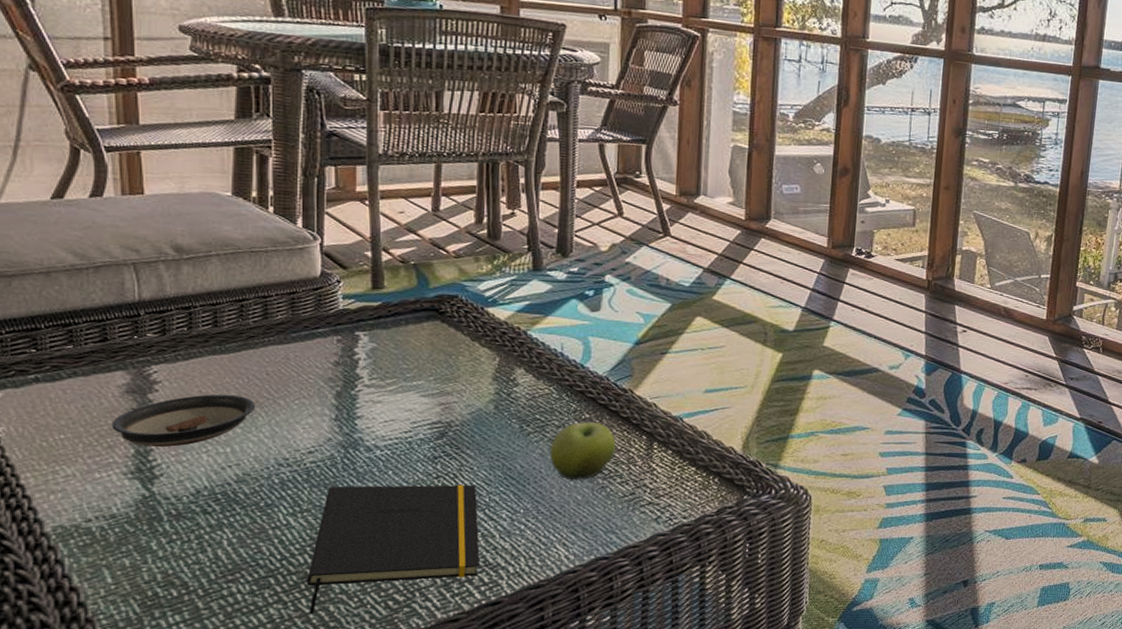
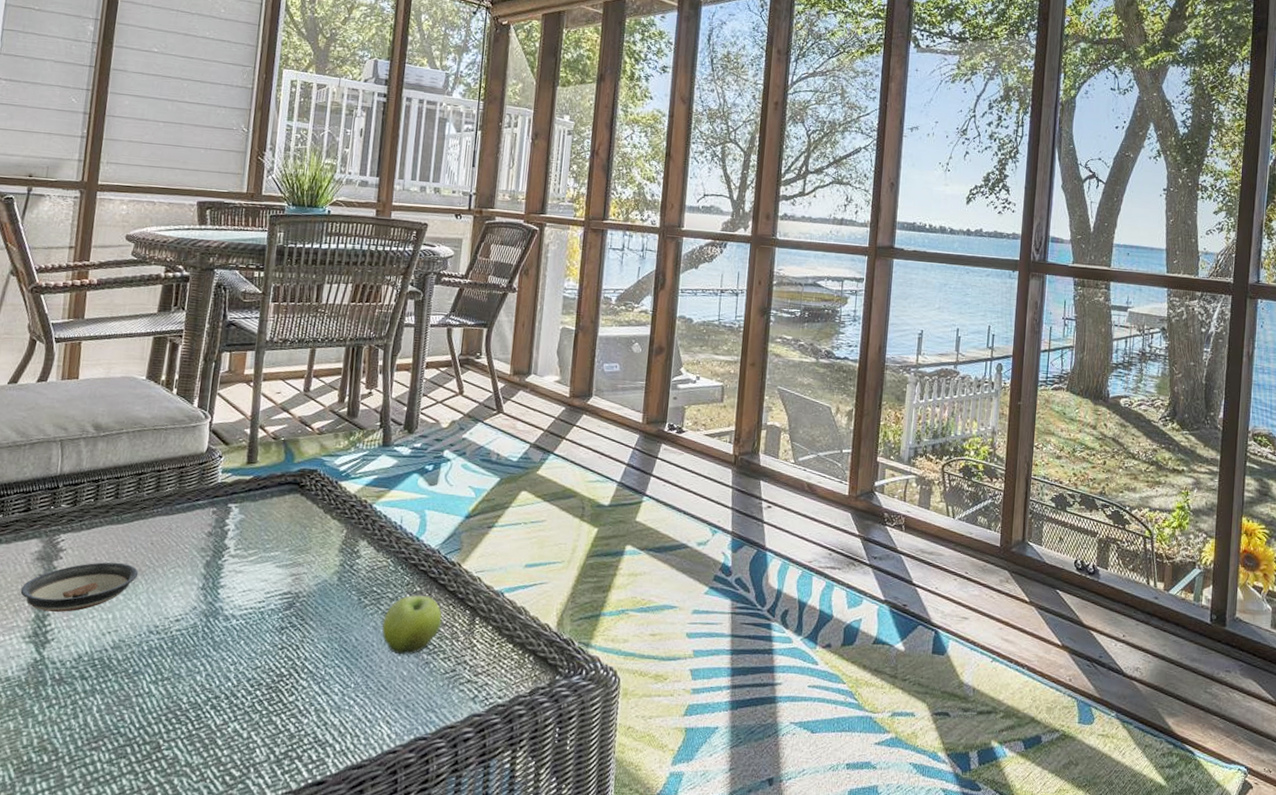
notepad: present [306,484,480,614] -> none [156,654,315,786]

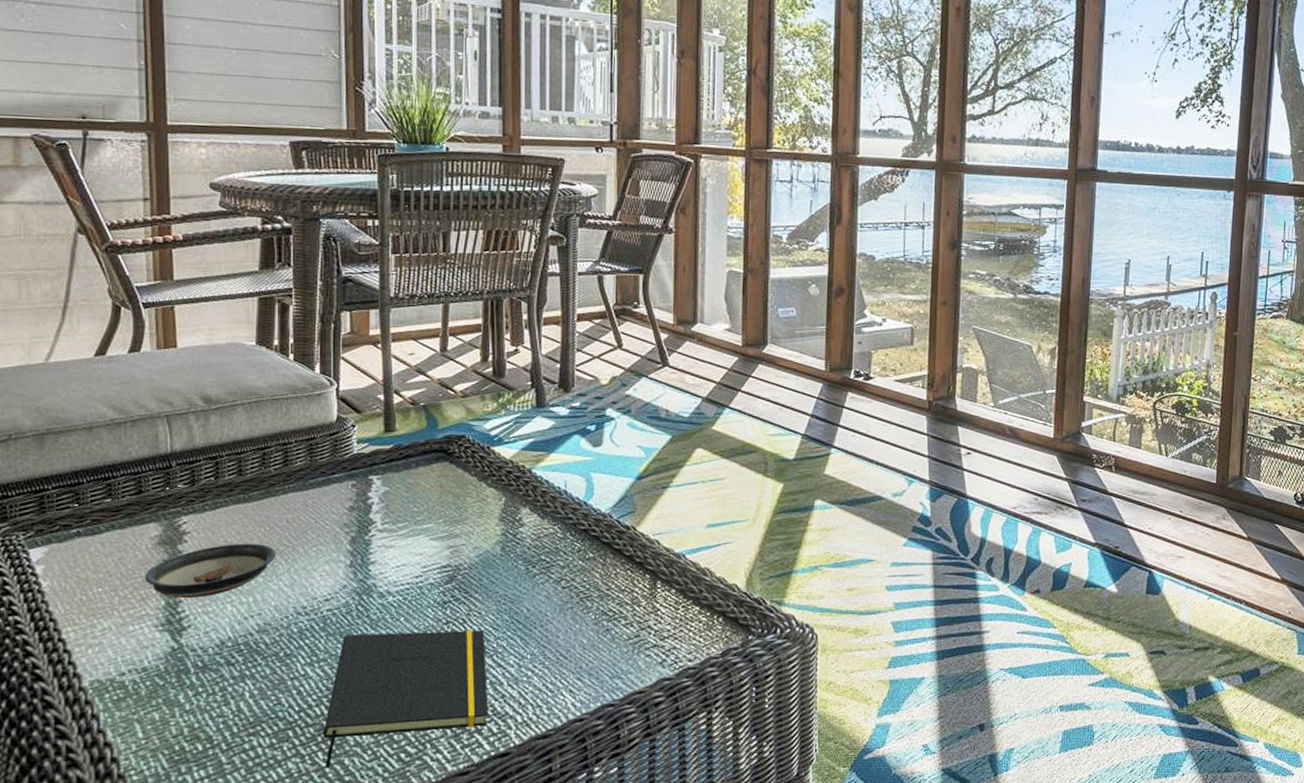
notepad: none [156,654,315,786] -> present [323,630,488,768]
fruit: present [382,595,442,655] -> none [555,562,620,623]

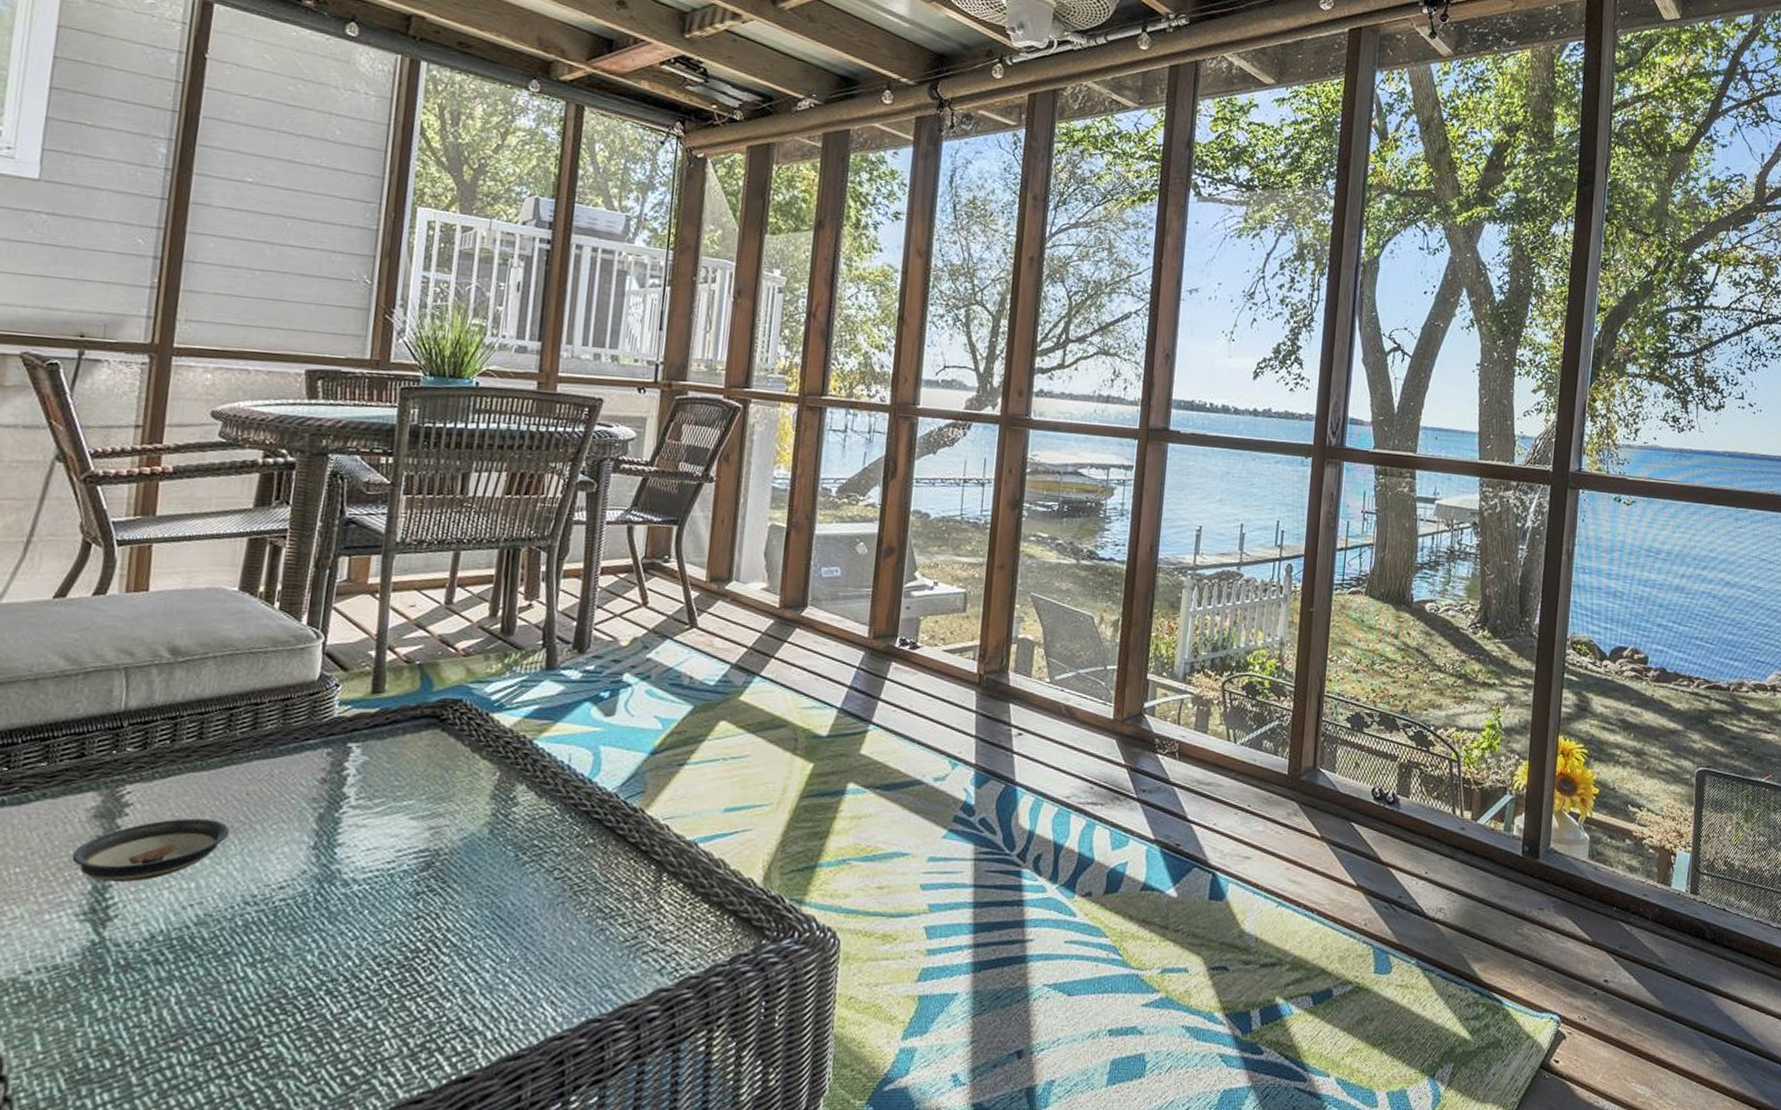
notepad: present [323,630,488,768] -> none [254,926,460,1092]

